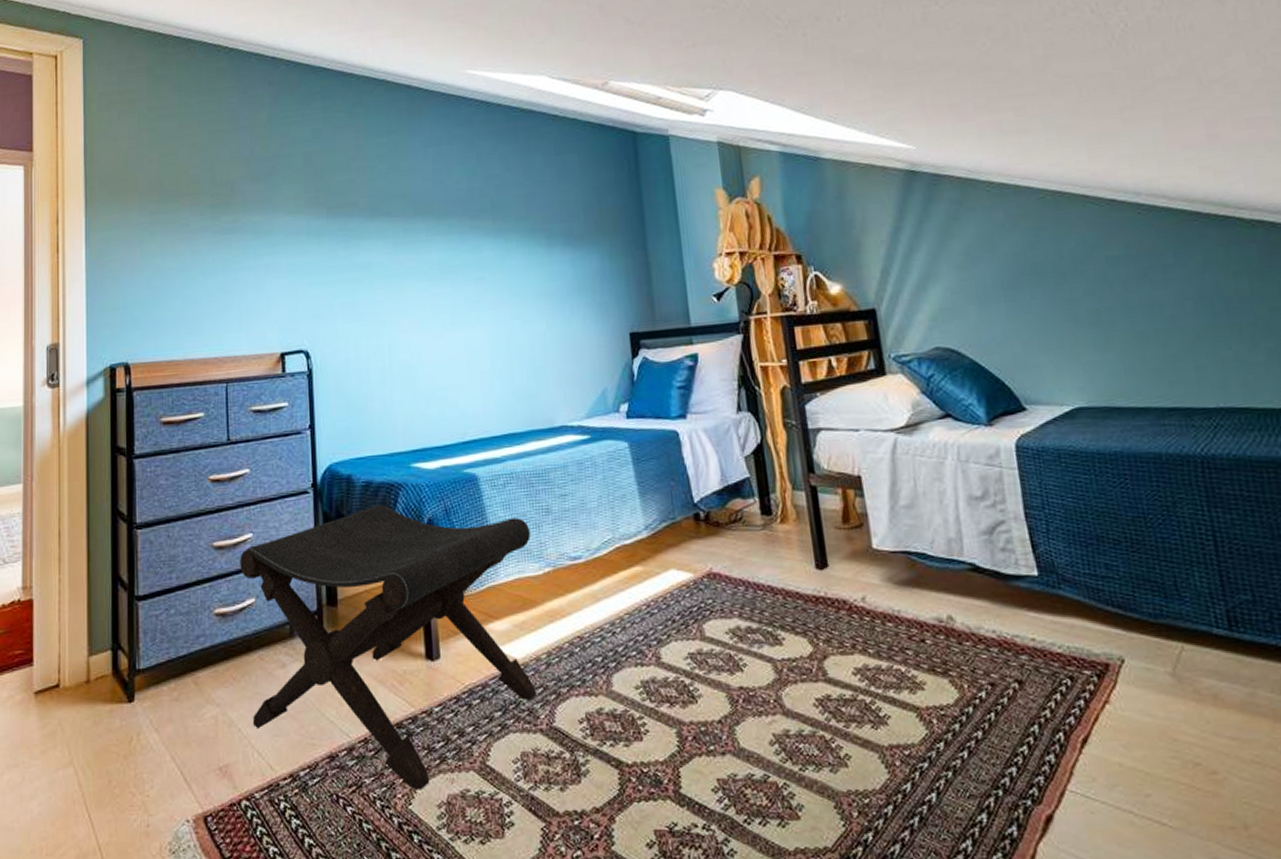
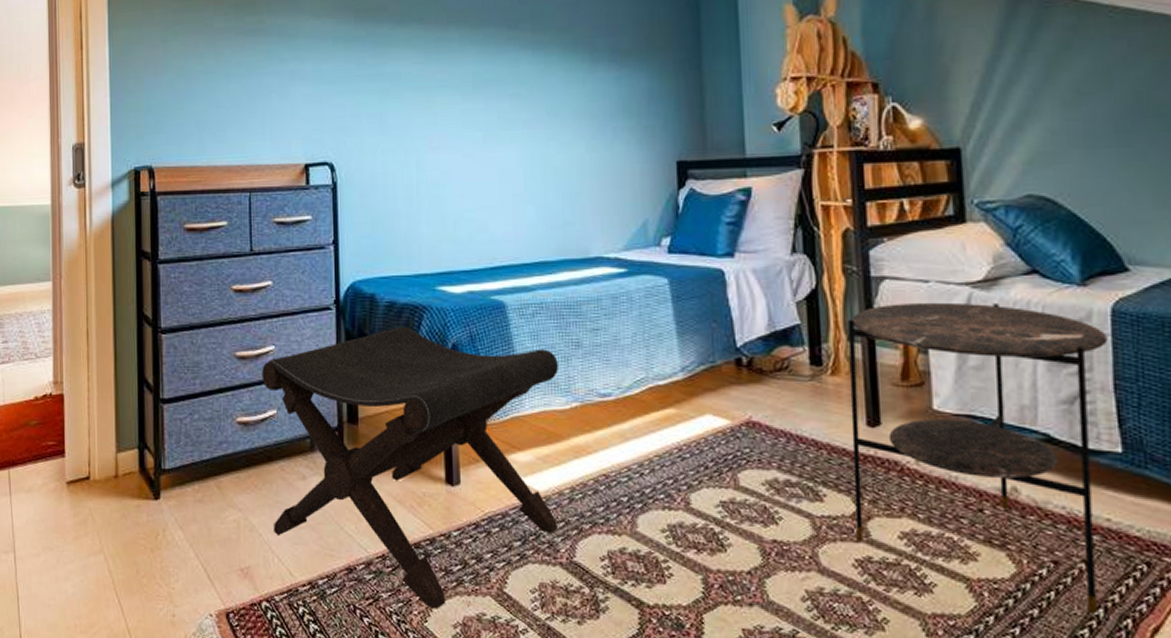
side table: none [792,447,1033,729] -> present [848,302,1108,613]

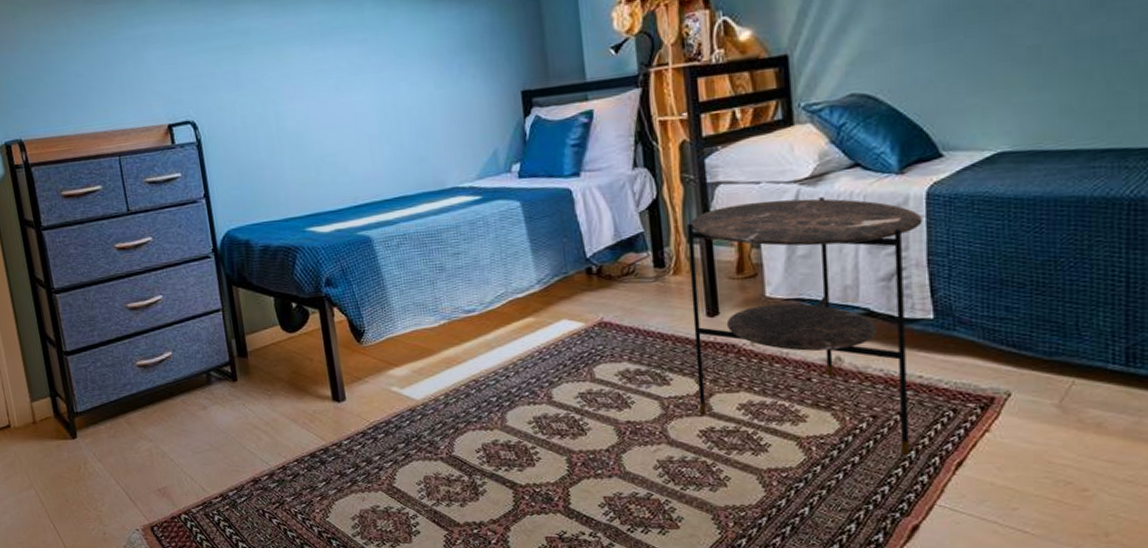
footstool: present [262,326,558,609] -> none [153,266,436,506]

